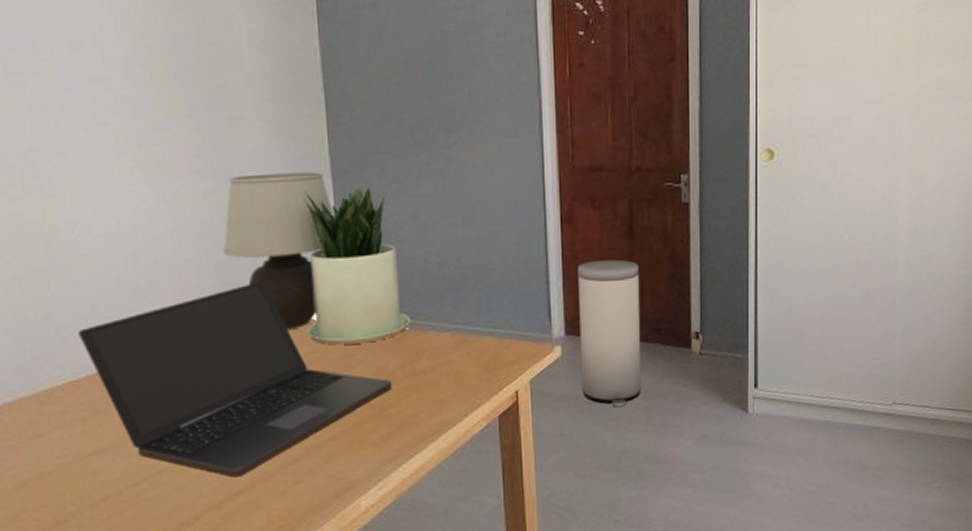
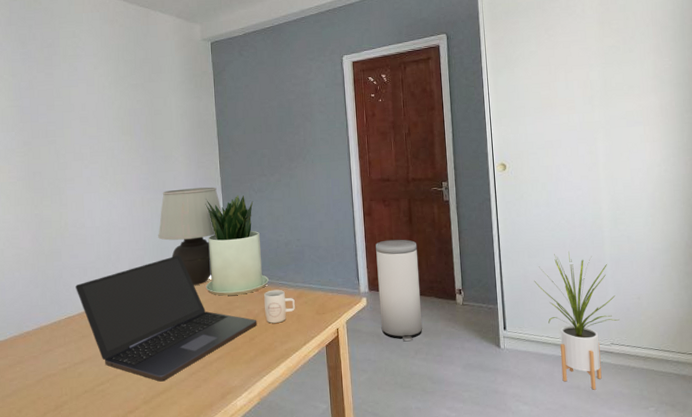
mug: none [402,334,454,386] -> present [263,289,296,323]
house plant: none [800,278,907,464] -> present [534,251,620,390]

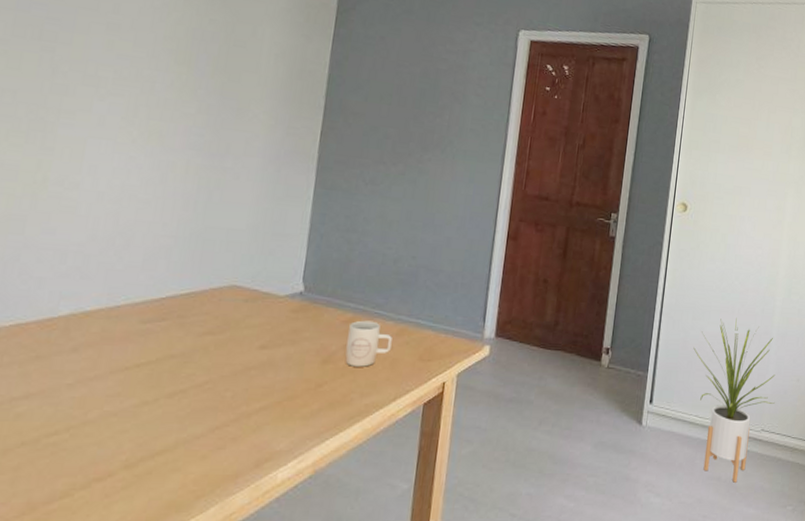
laptop: present [75,254,257,382] -> none [40,252,332,437]
table lamp: present [158,187,222,285] -> none [202,157,311,300]
planter: present [205,195,270,296] -> none [262,180,362,322]
pedal bin: present [376,239,423,342] -> none [501,274,567,408]

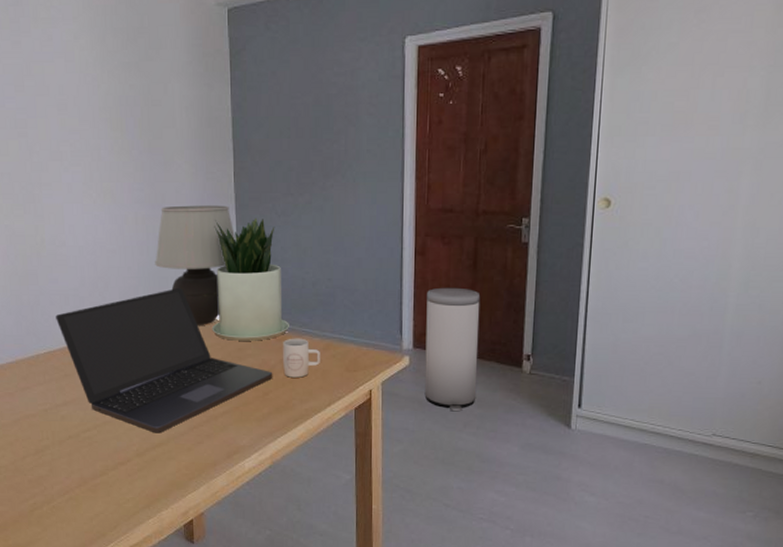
laptop: none [40,252,332,437] -> present [56,287,273,433]
table lamp: none [202,157,311,300] -> present [155,205,235,325]
planter: none [262,180,362,322] -> present [212,217,291,341]
pedal bin: none [501,274,567,408] -> present [424,287,481,412]
house plant: present [693,317,776,483] -> none [625,317,730,486]

